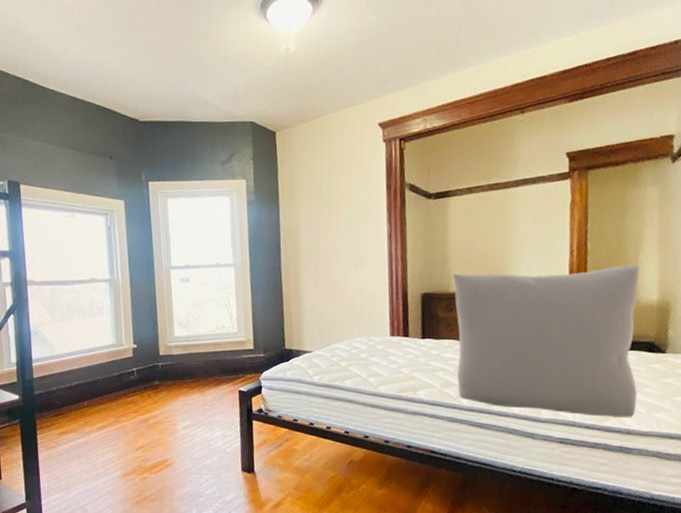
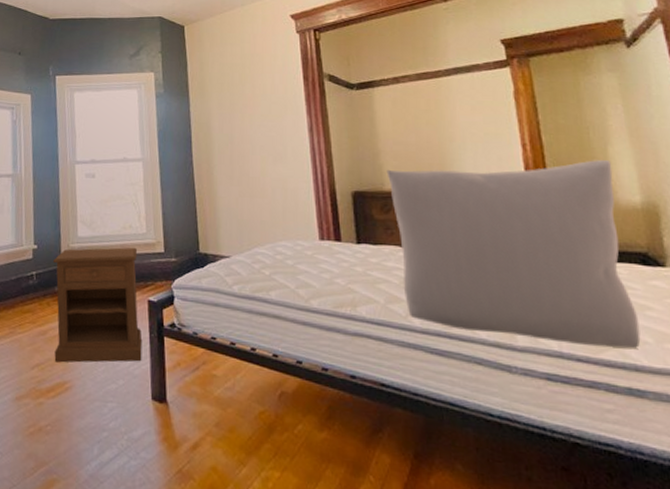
nightstand: none [151,345,234,445] -> present [52,247,142,363]

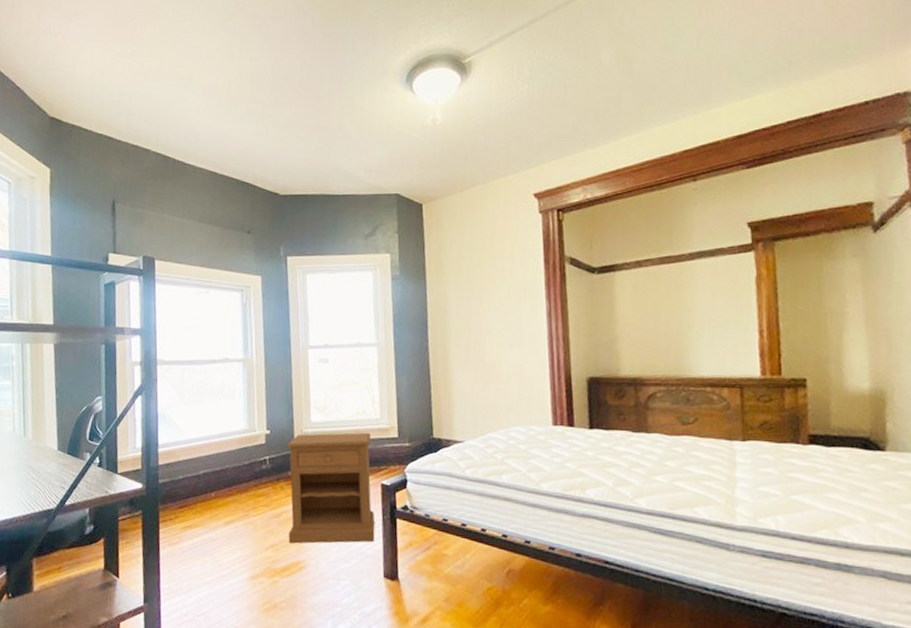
pillow: present [386,160,641,350] -> none [623,347,854,528]

